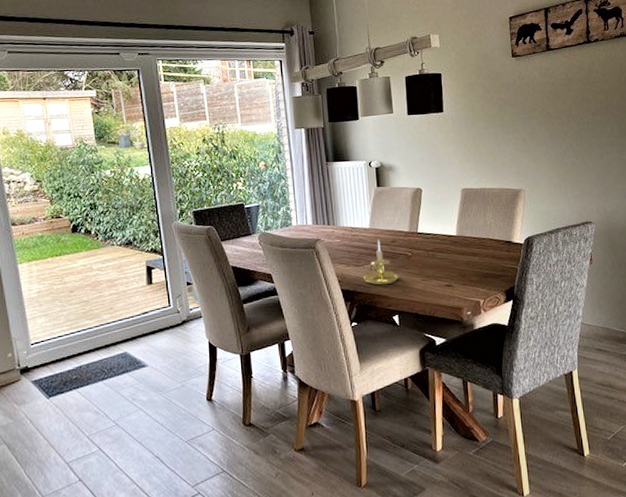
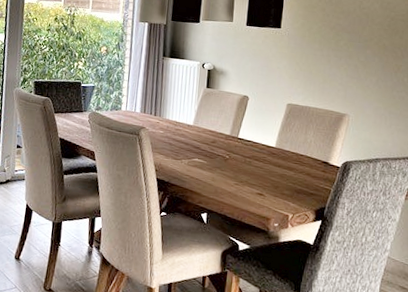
candle holder: present [364,239,400,285] -> none [180,137,214,182]

